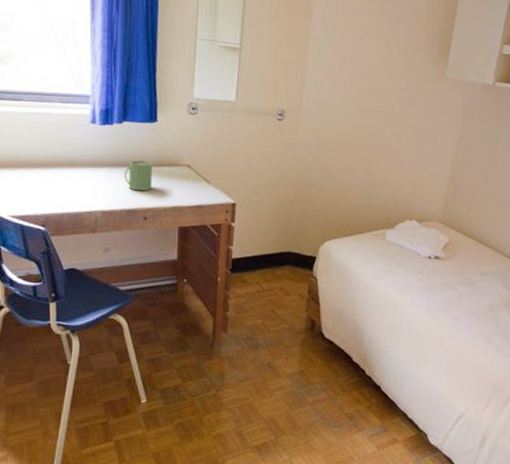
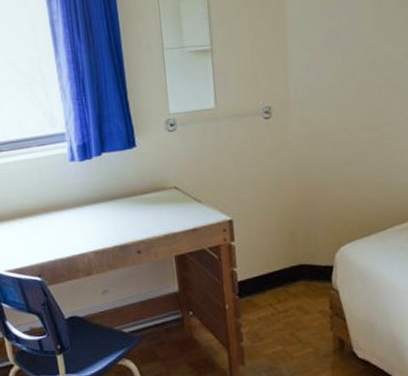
mug: present [124,160,153,191] -> none [111,190,141,224]

